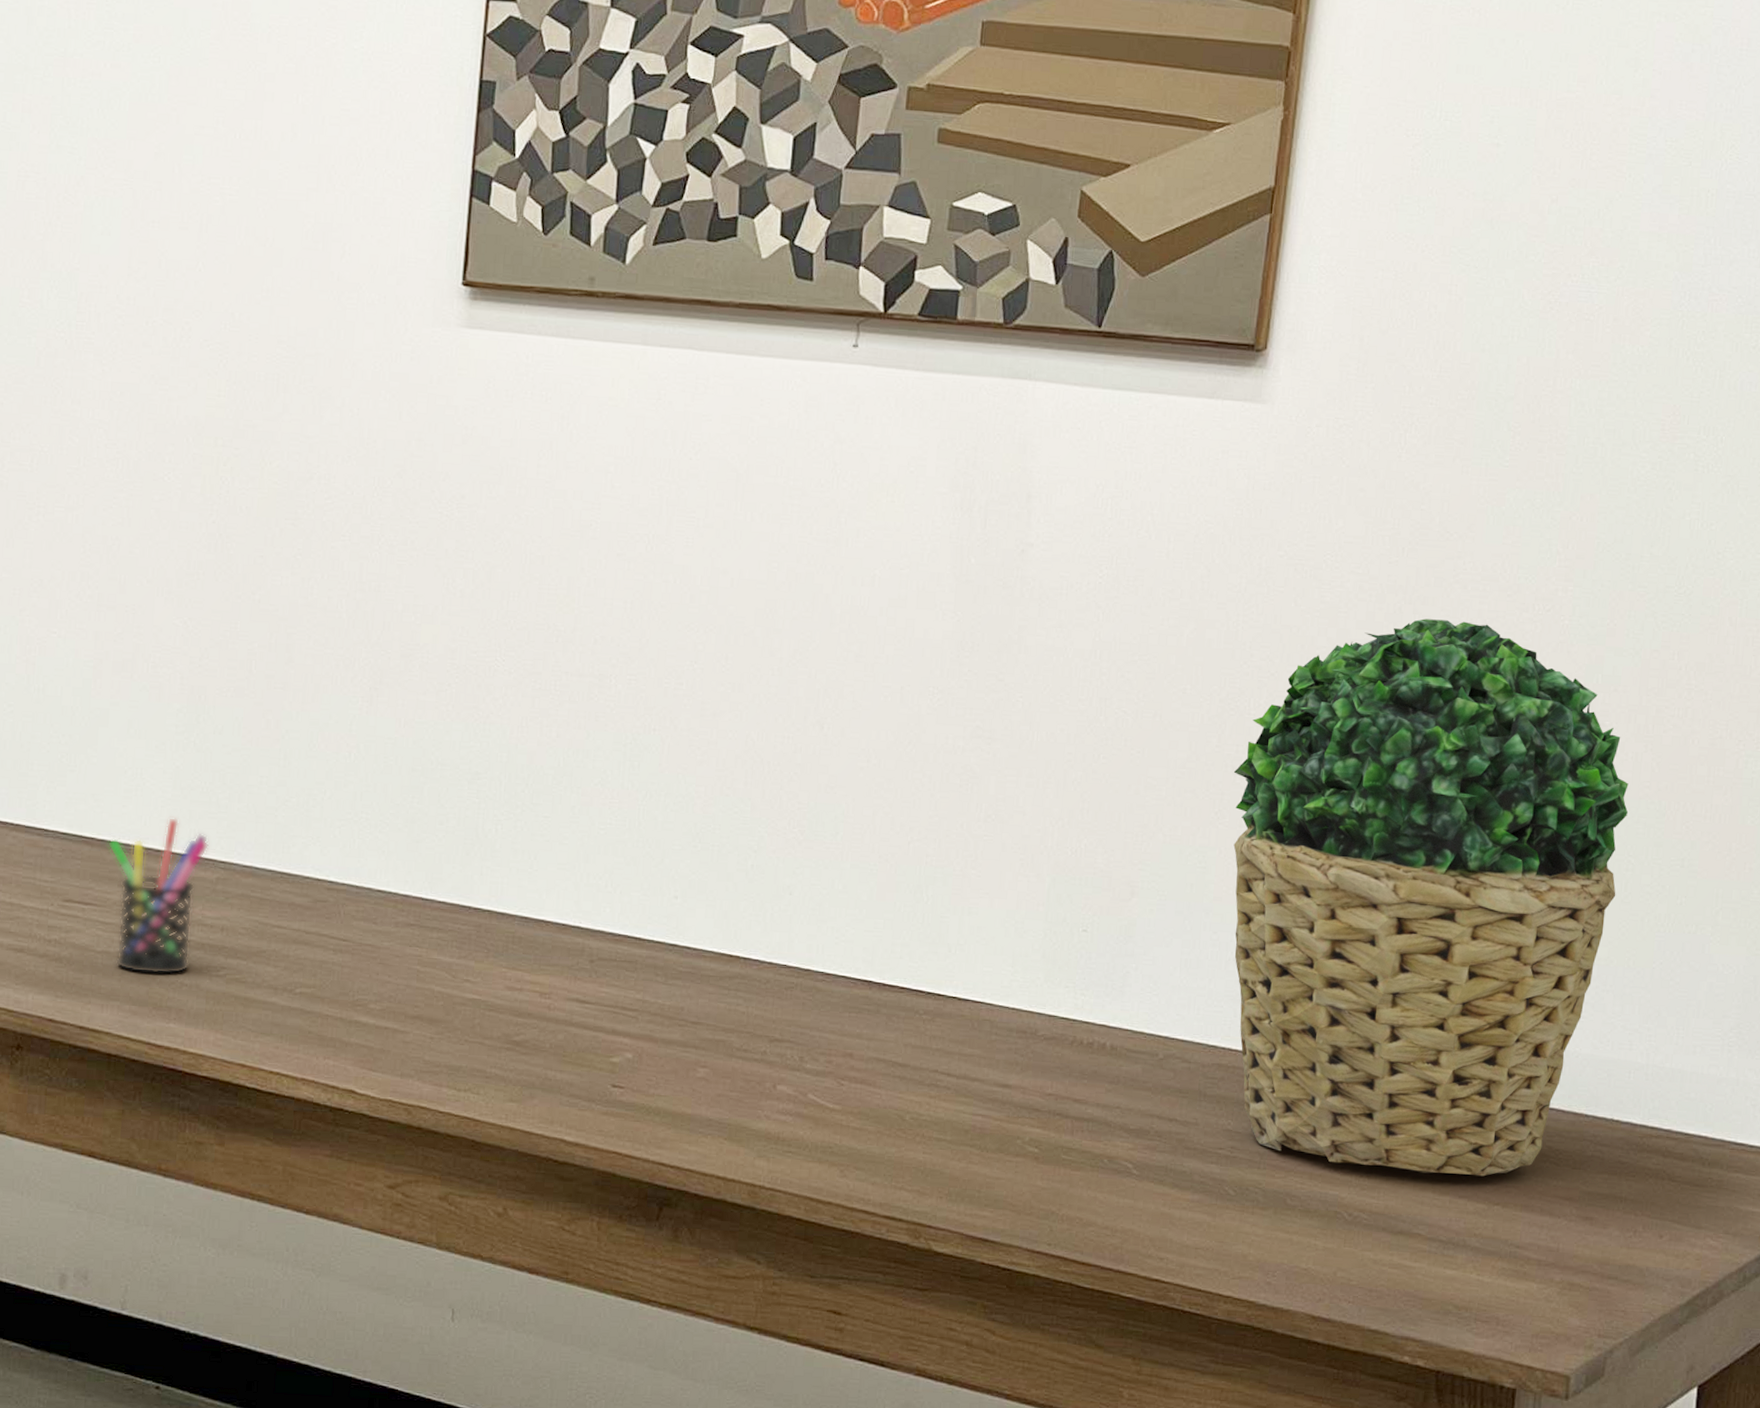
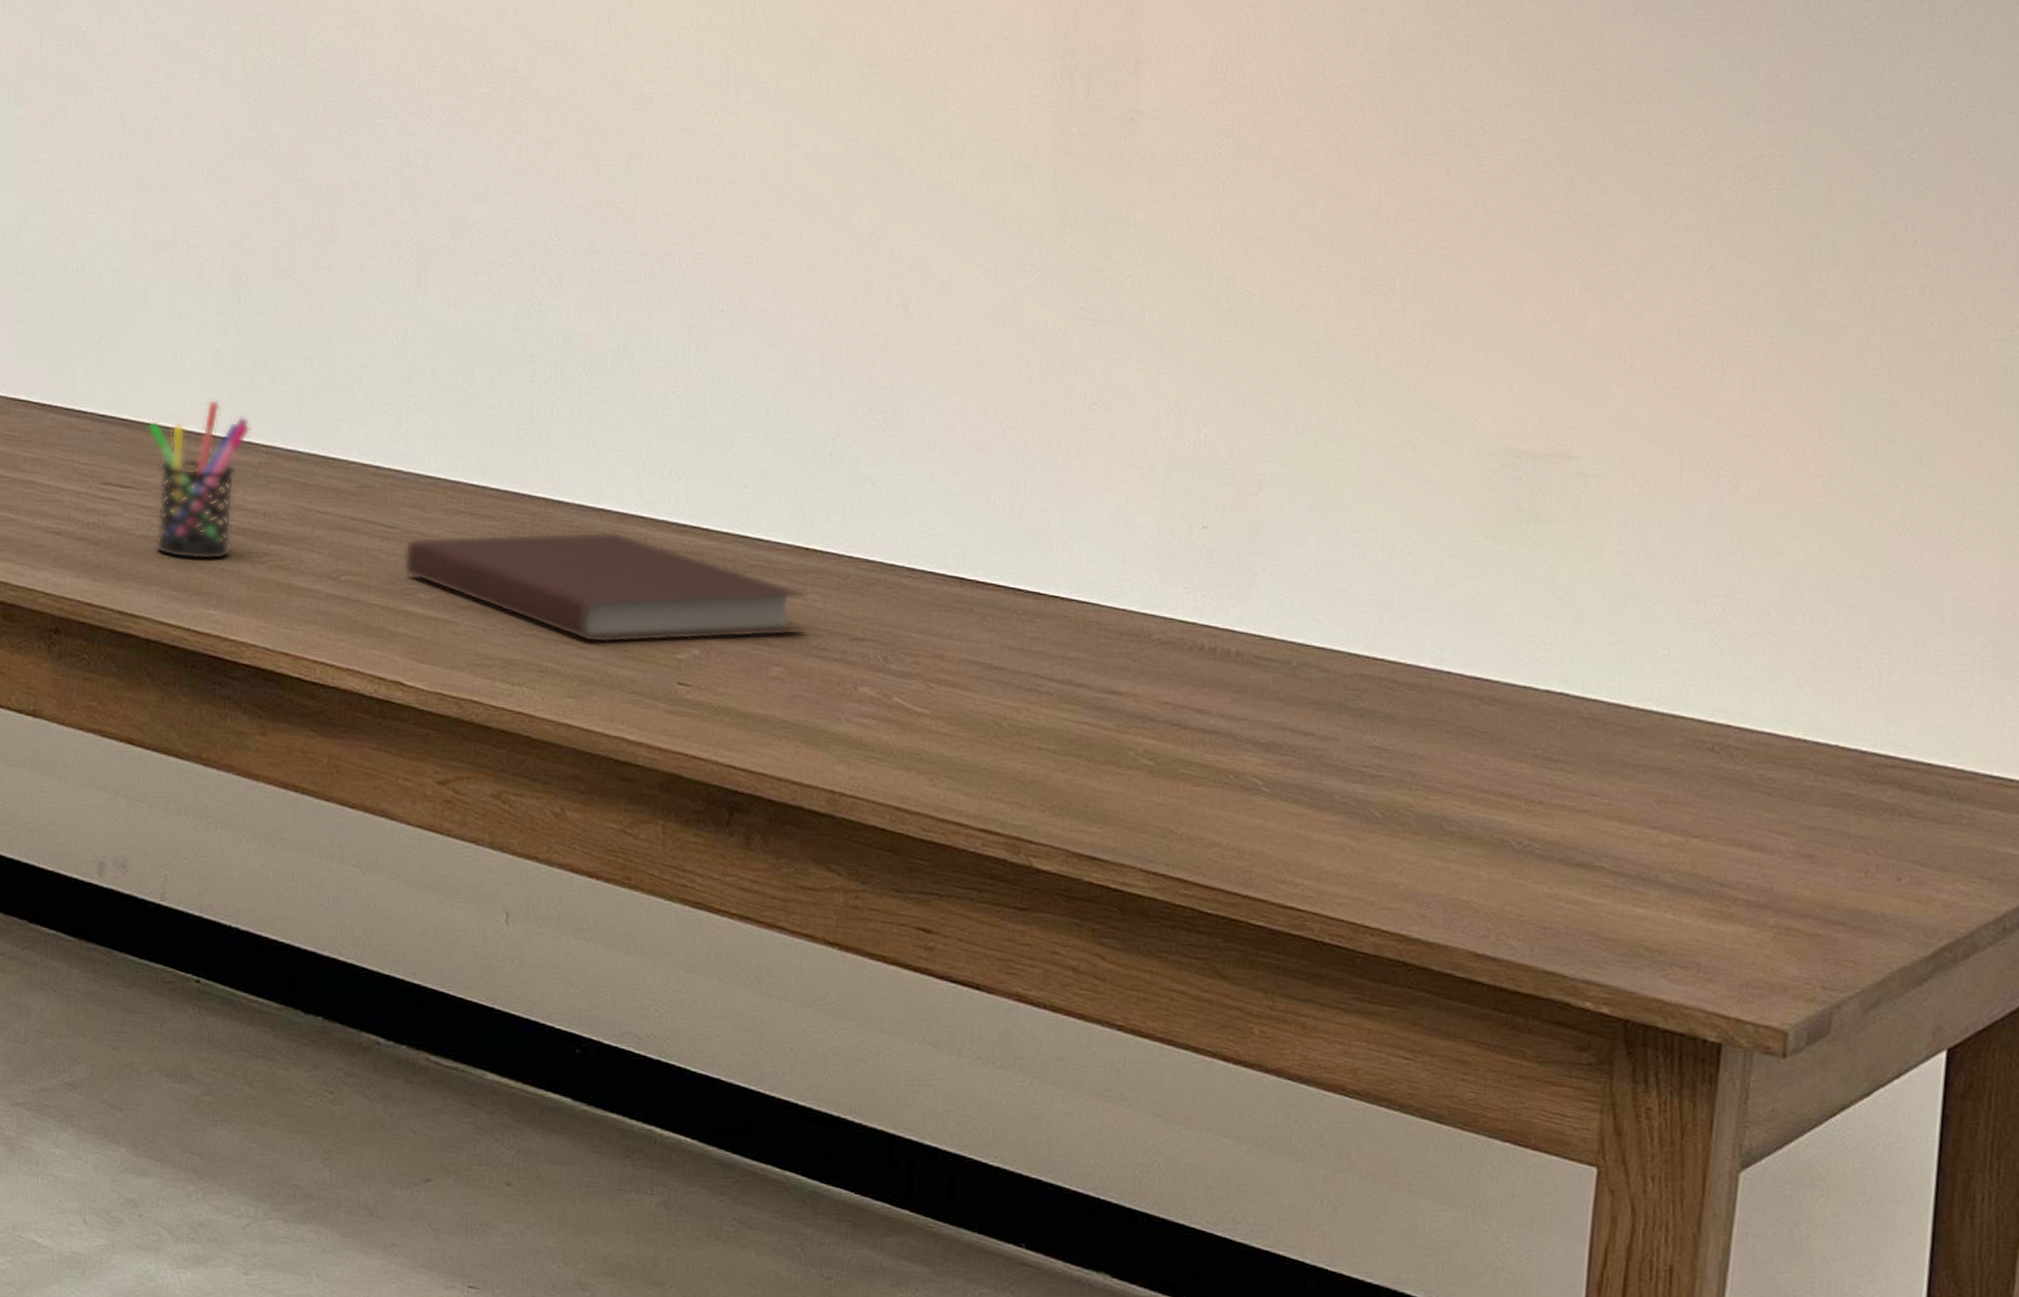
notebook: none [356,941,732,1049] -> present [403,531,808,644]
potted plant: present [1233,618,1629,1177] -> none [1376,189,1853,806]

